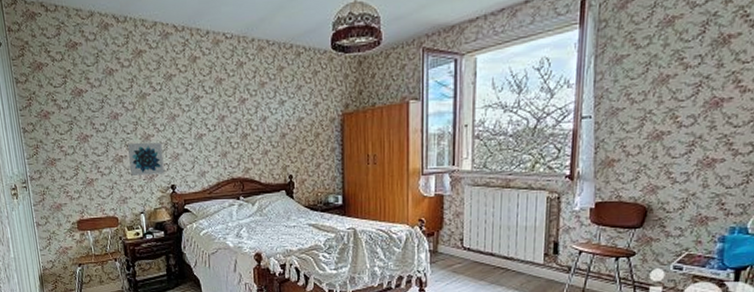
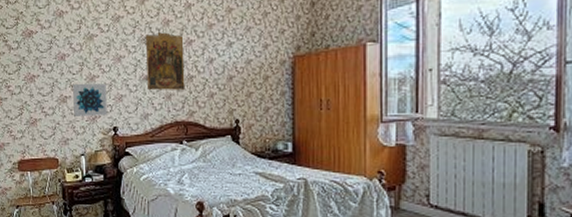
religious icon: none [198,91,240,149] -> present [145,32,185,91]

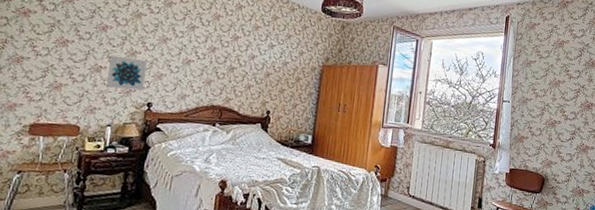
religious icon: present [145,32,185,91] -> none [189,23,231,78]

